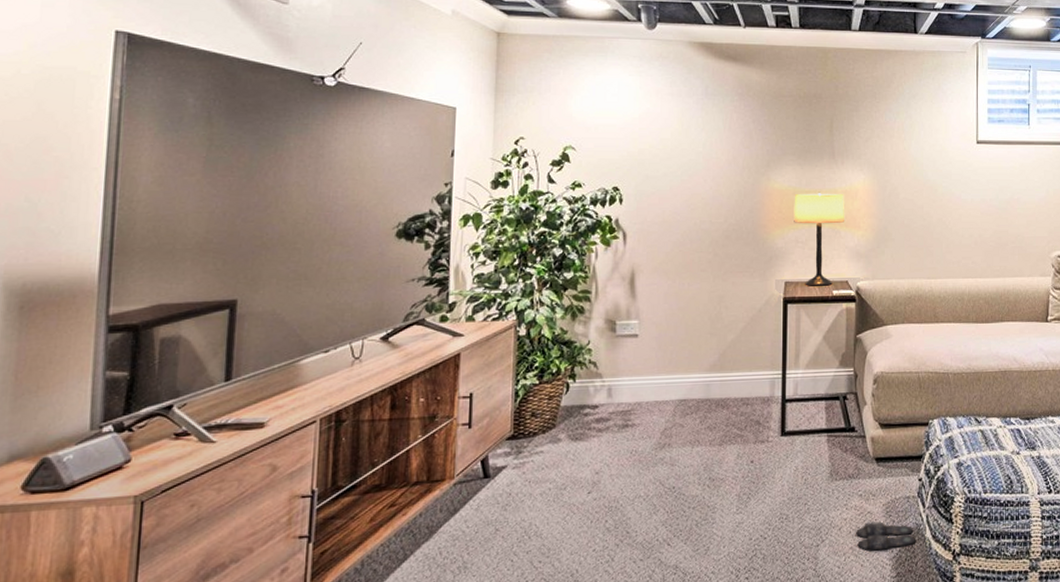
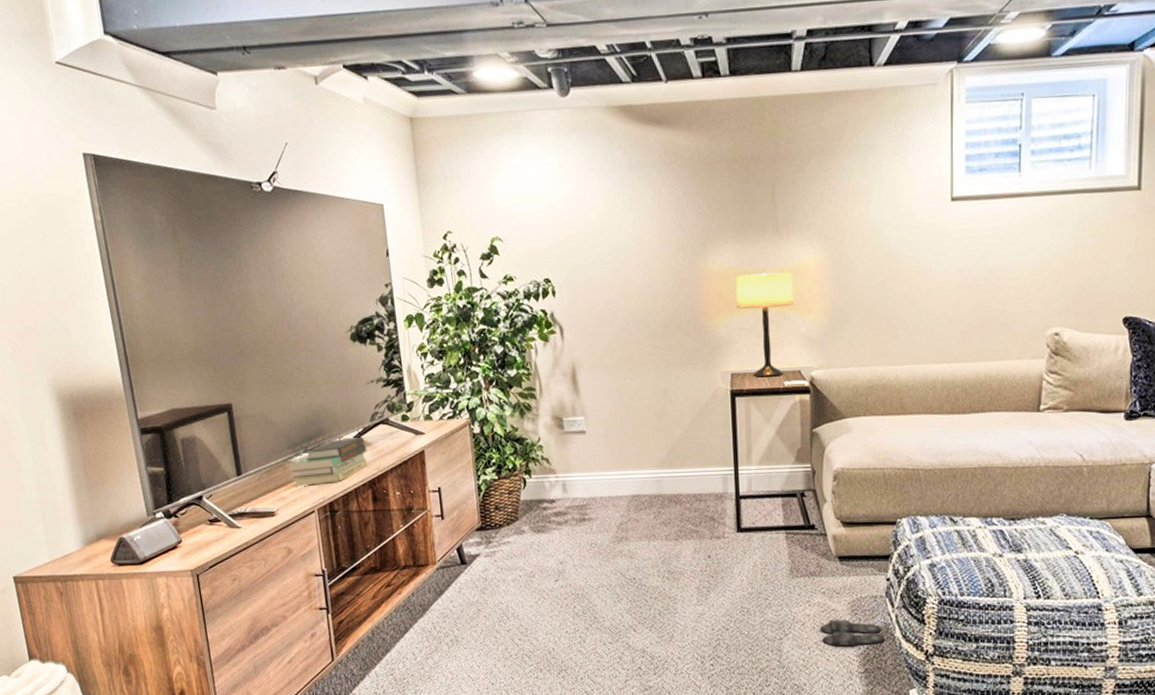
books: none [293,338,394,394] -> present [288,436,368,487]

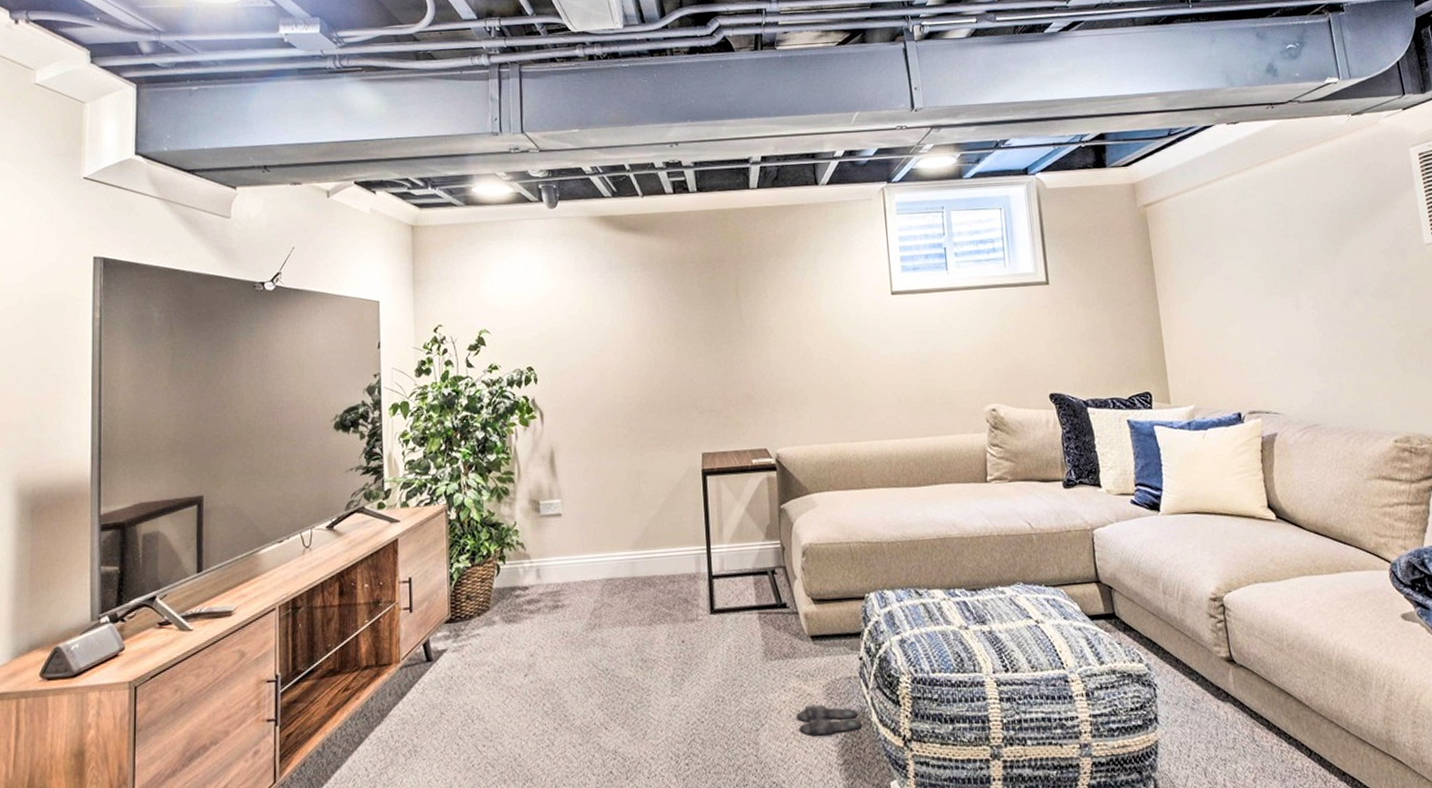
books: present [288,436,368,487] -> none [254,526,339,583]
table lamp: present [735,271,793,378] -> none [705,358,758,457]

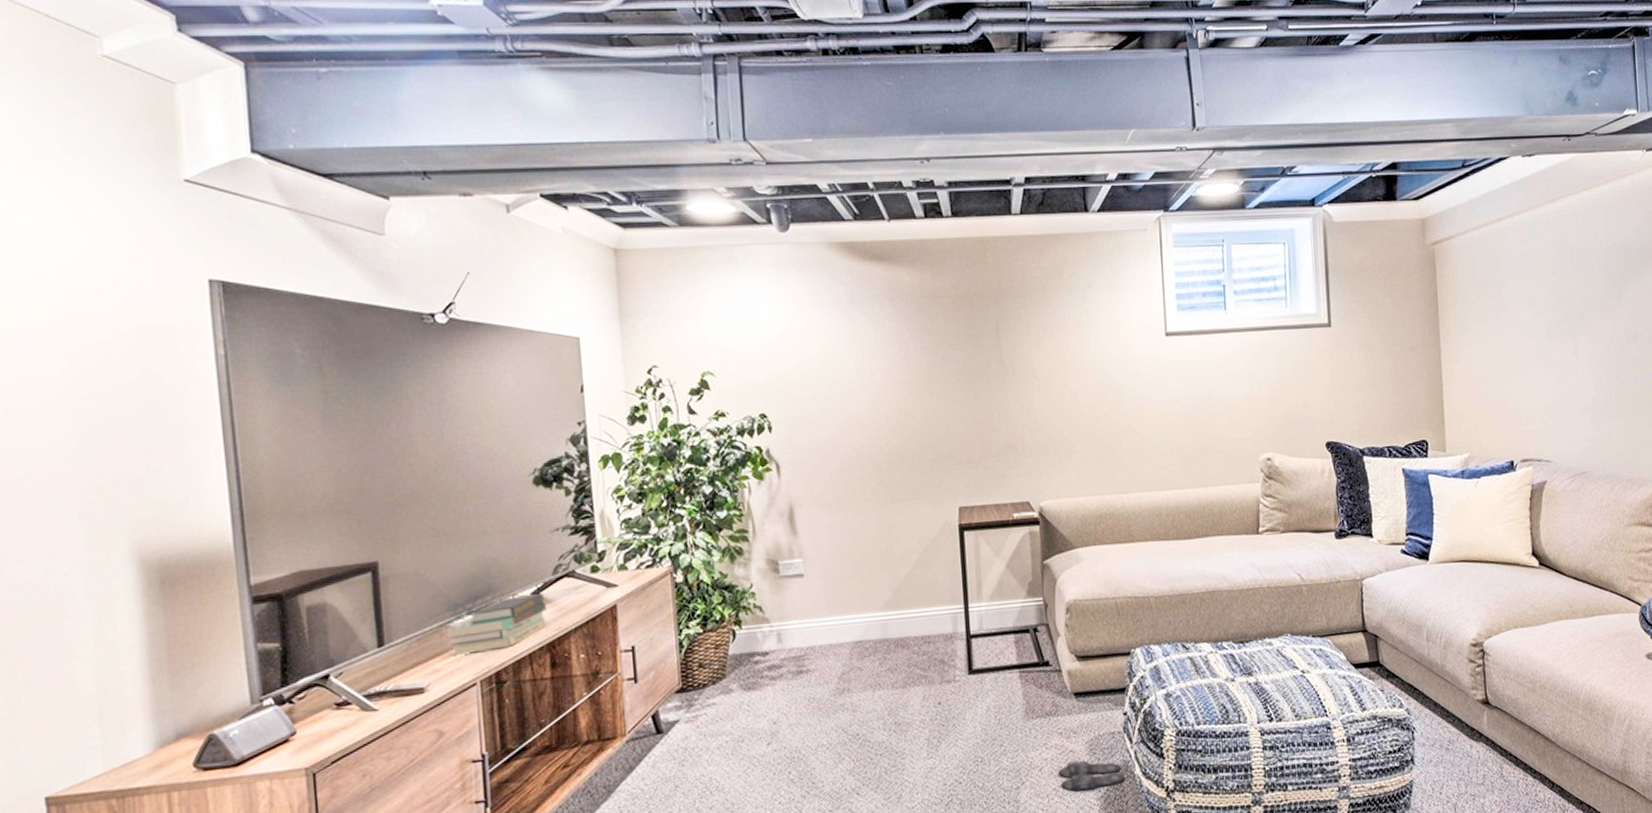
books: none [254,526,339,583] -> present [446,592,547,657]

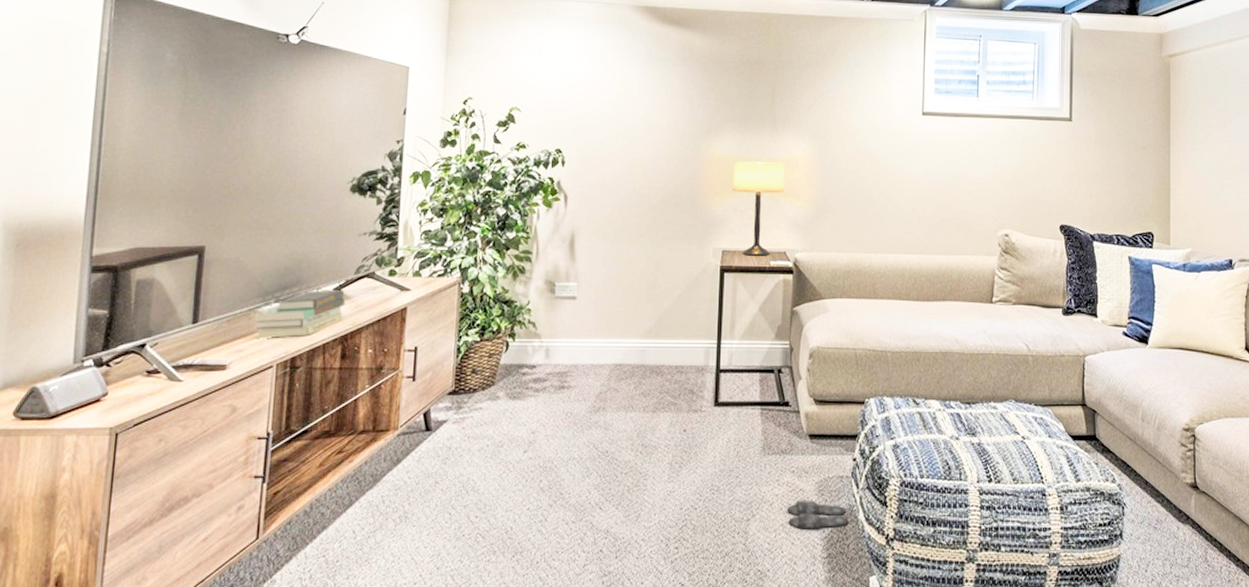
table lamp: none [961,404,1020,511] -> present [733,160,784,256]

